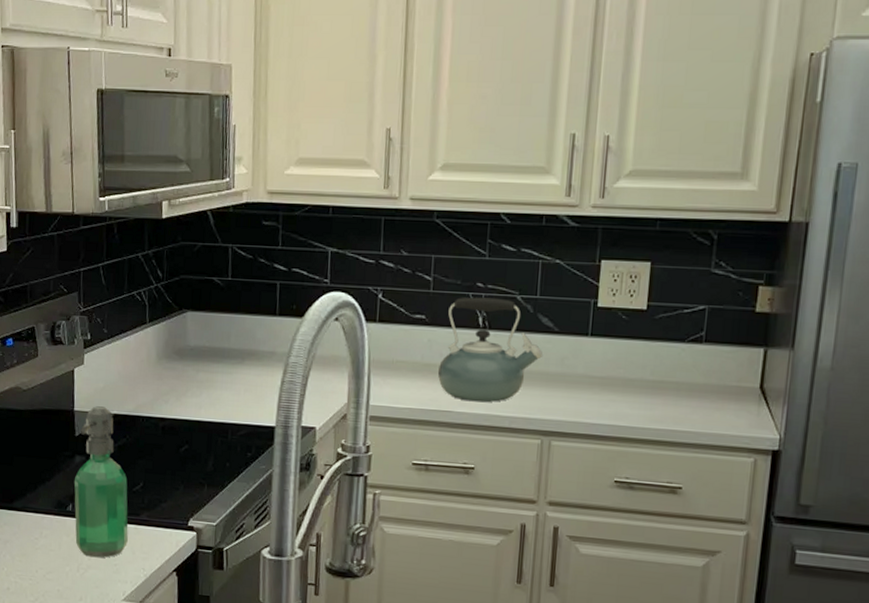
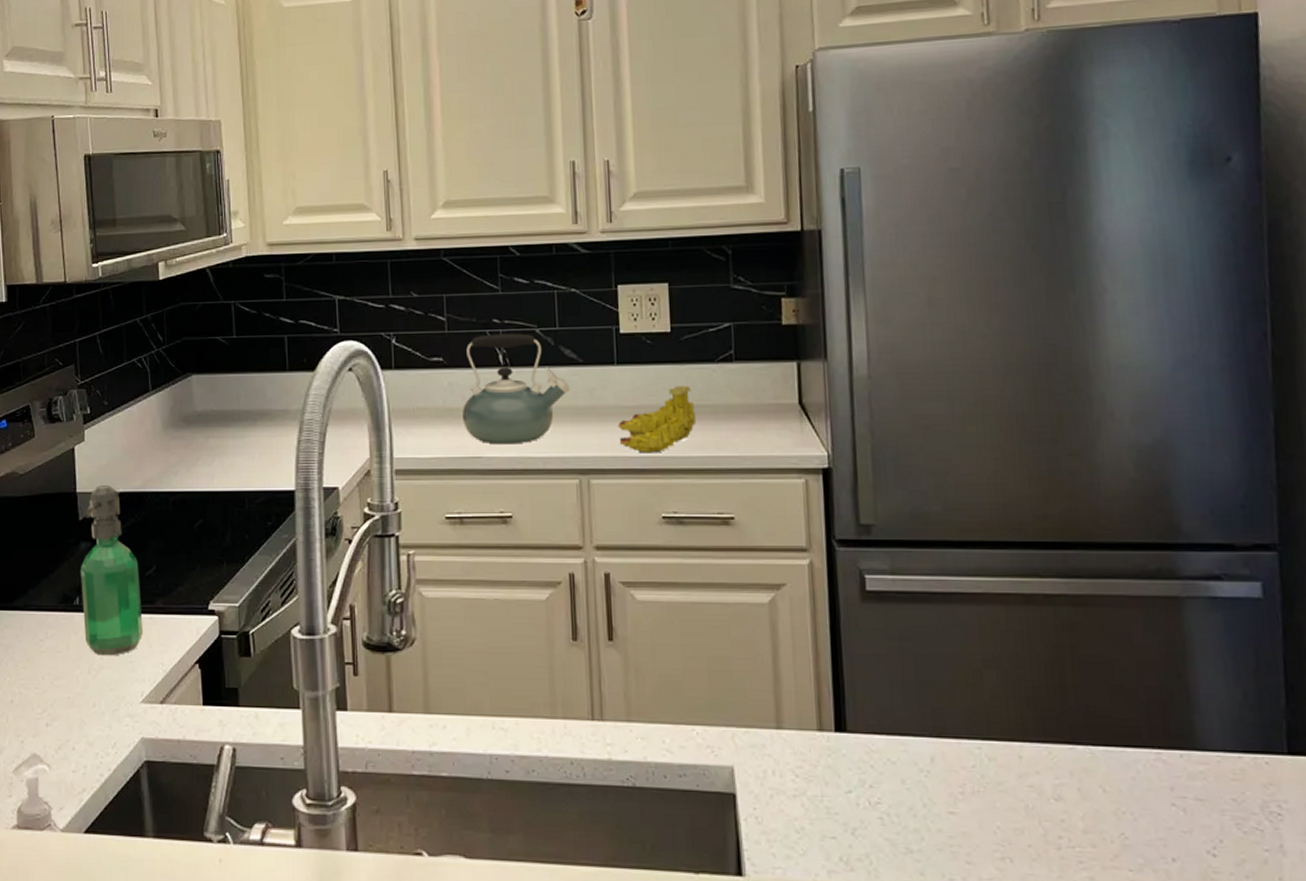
fruit: none [583,361,660,422] -> present [617,386,695,453]

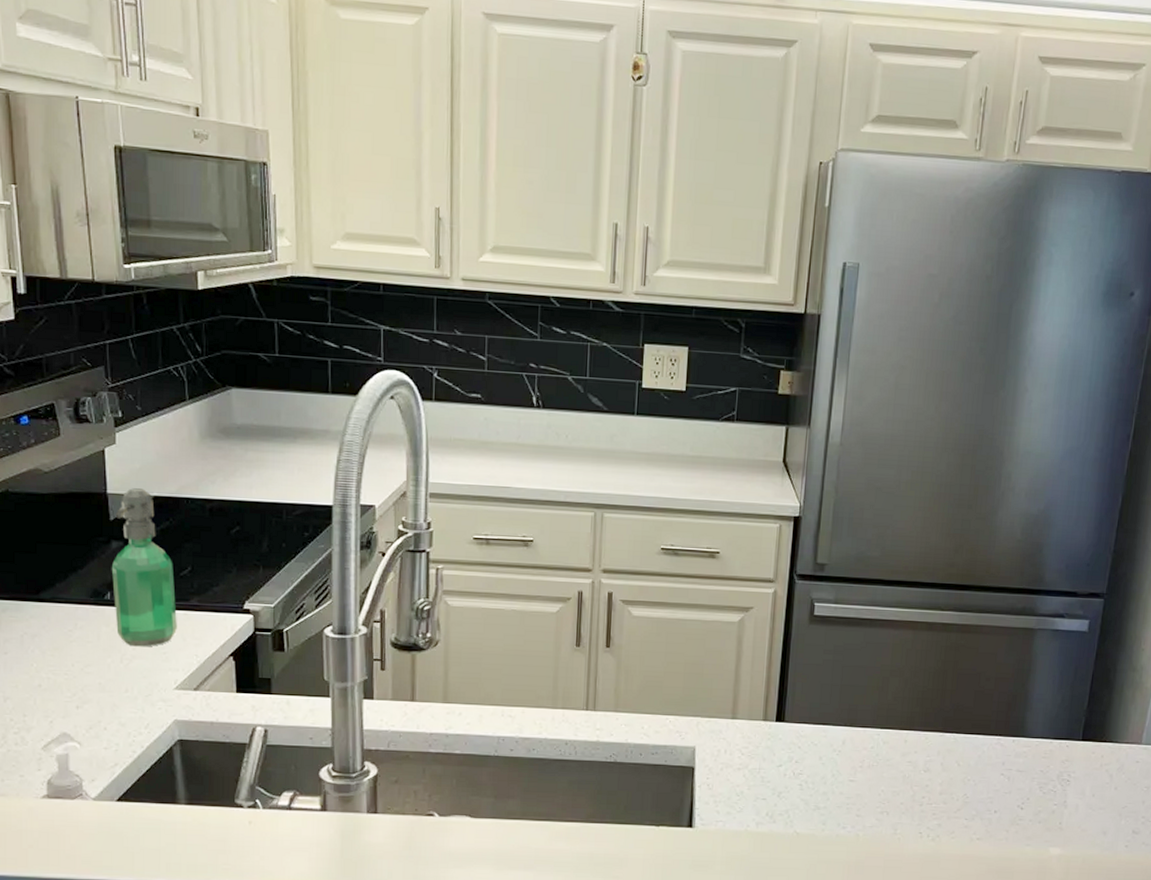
kettle: present [463,333,571,445] -> none [495,377,594,478]
fruit: present [617,386,695,453] -> none [631,438,698,494]

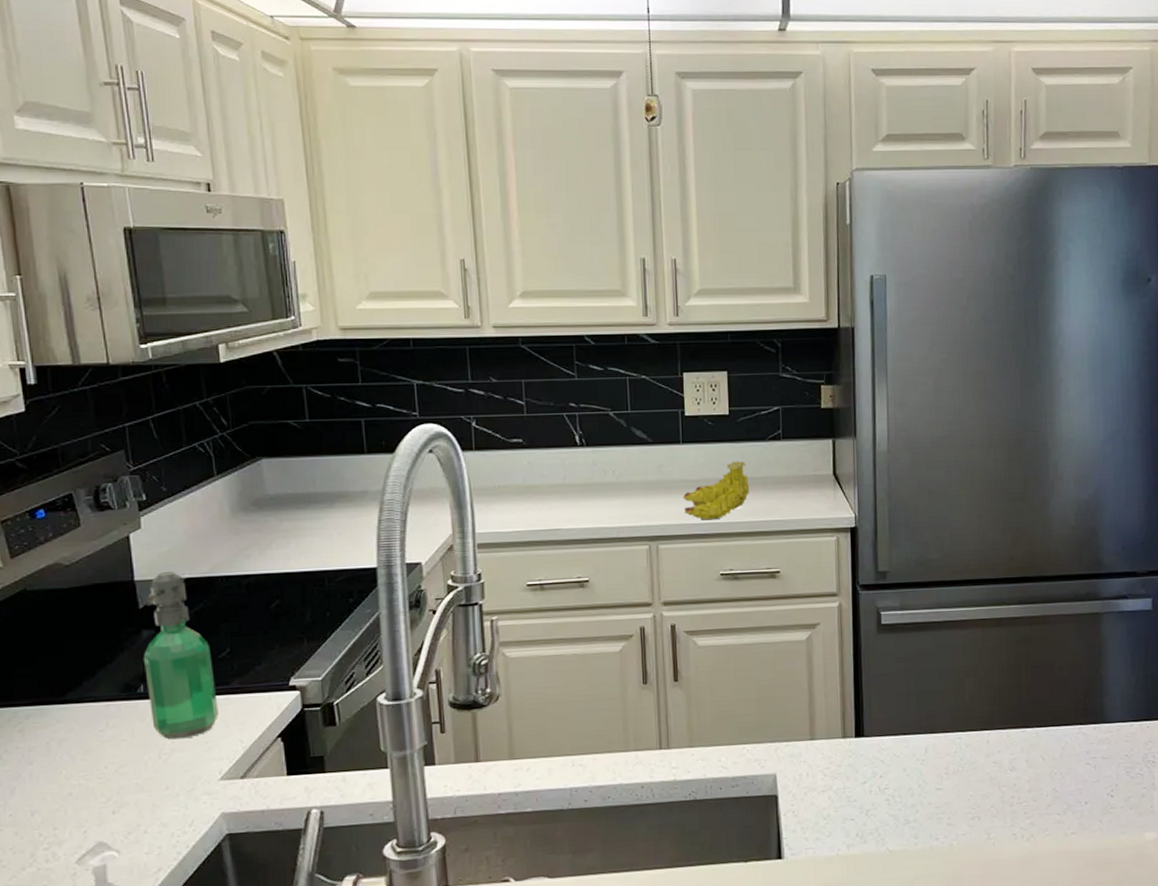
fruit: none [631,438,698,494] -> present [682,461,749,520]

